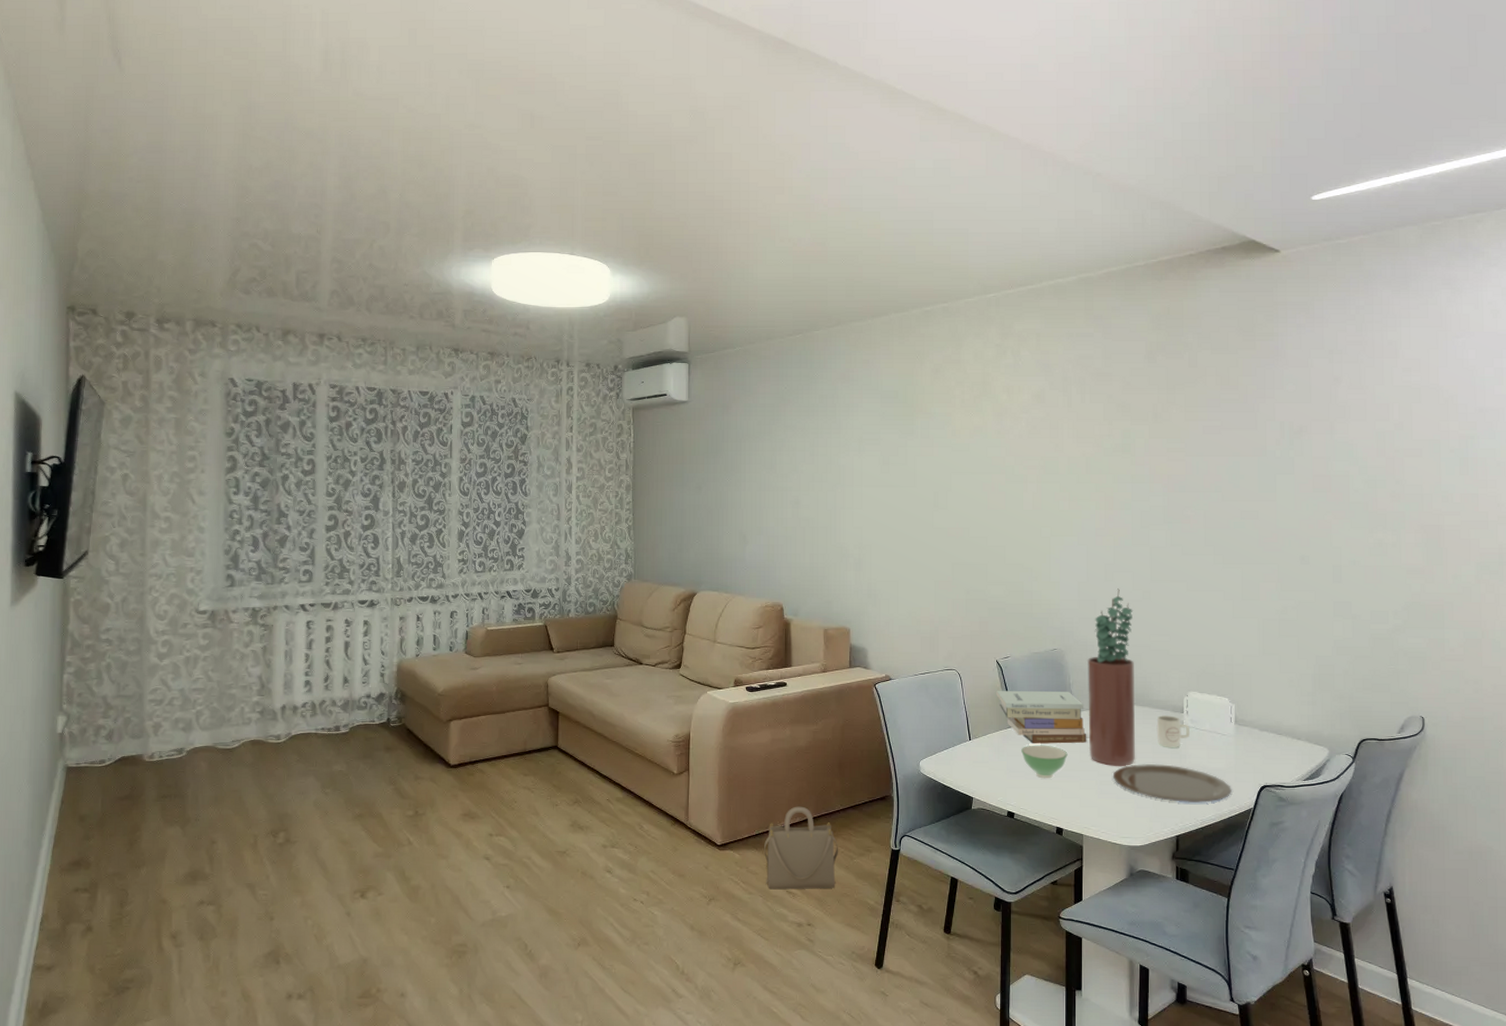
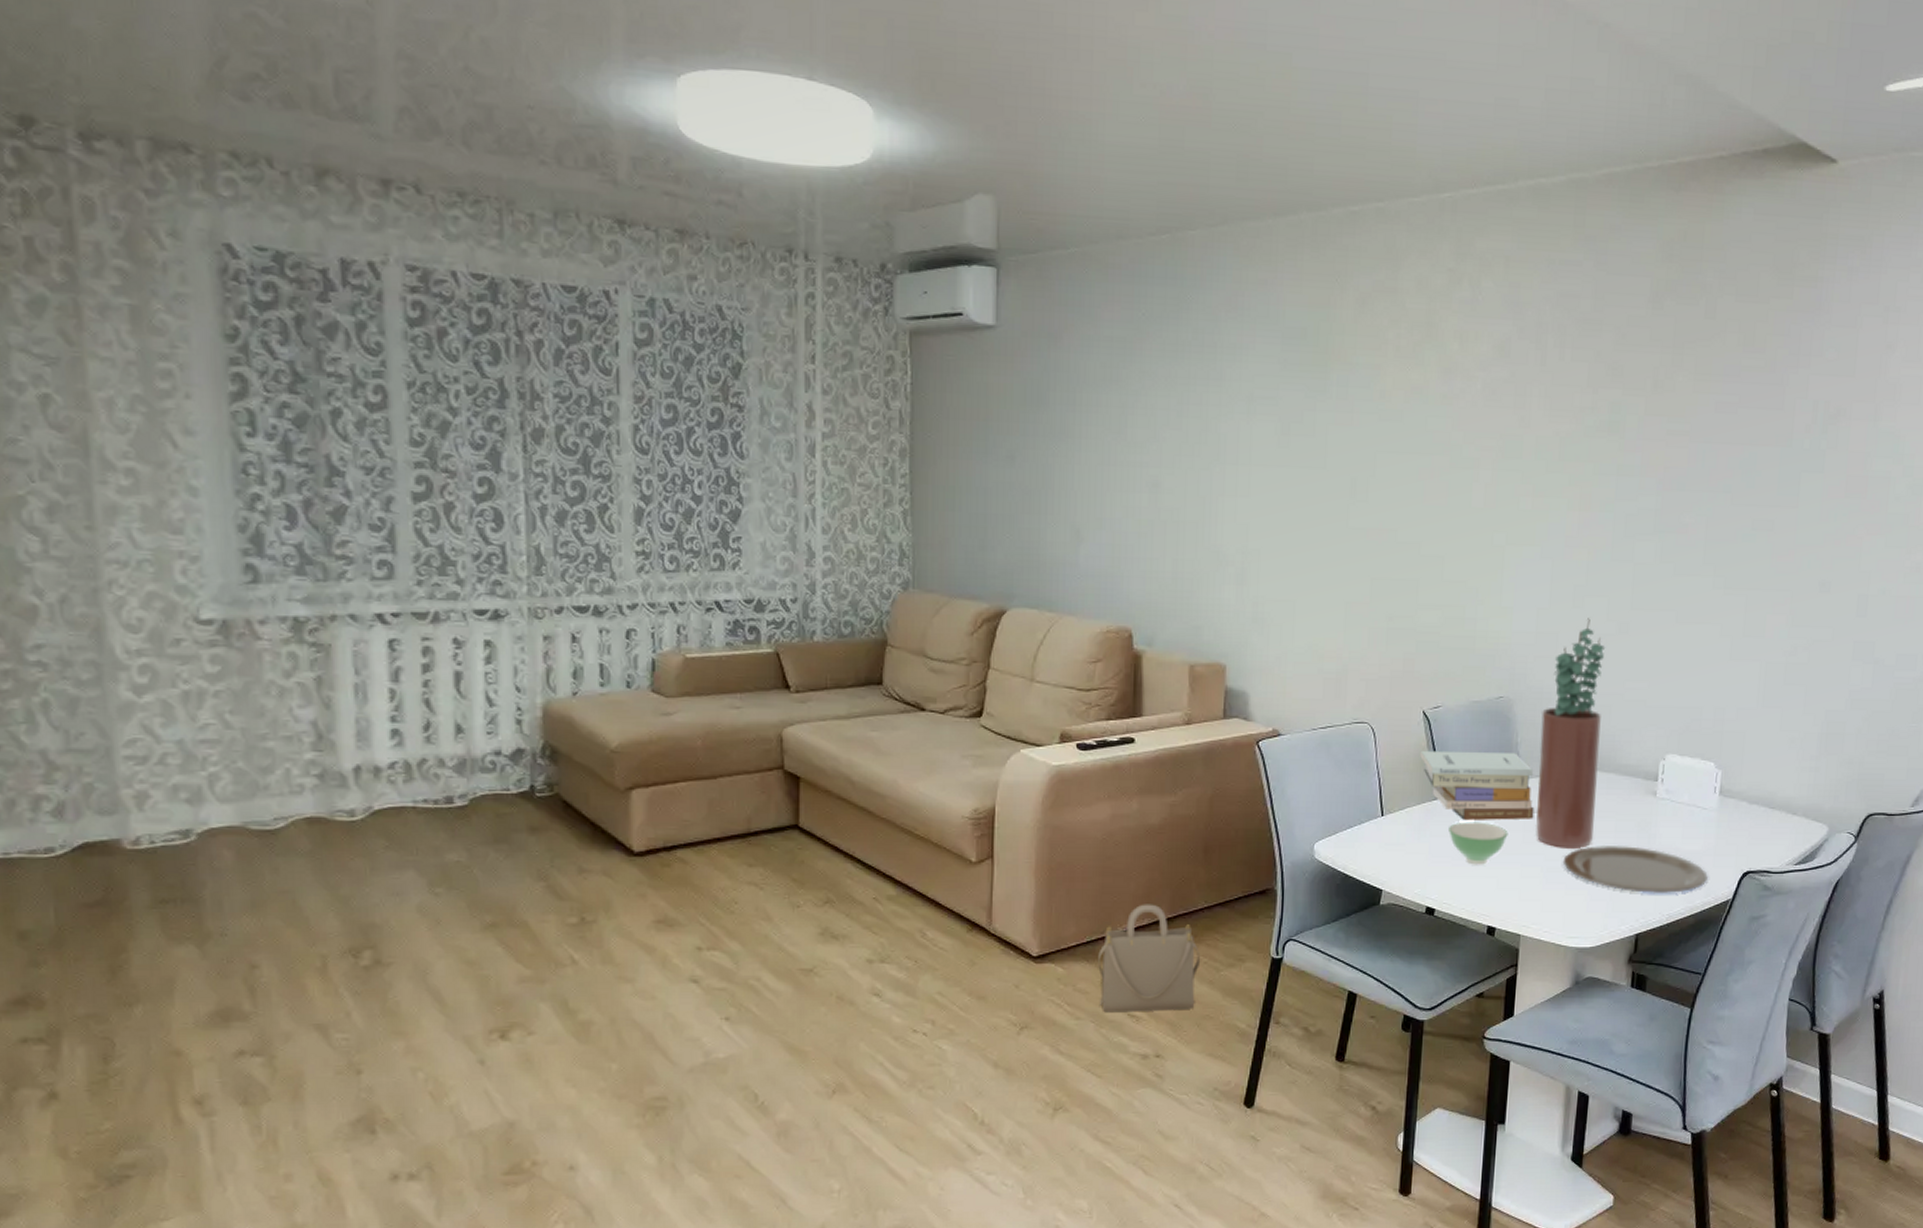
mug: present [1156,715,1190,749] -> none [1621,784,1664,826]

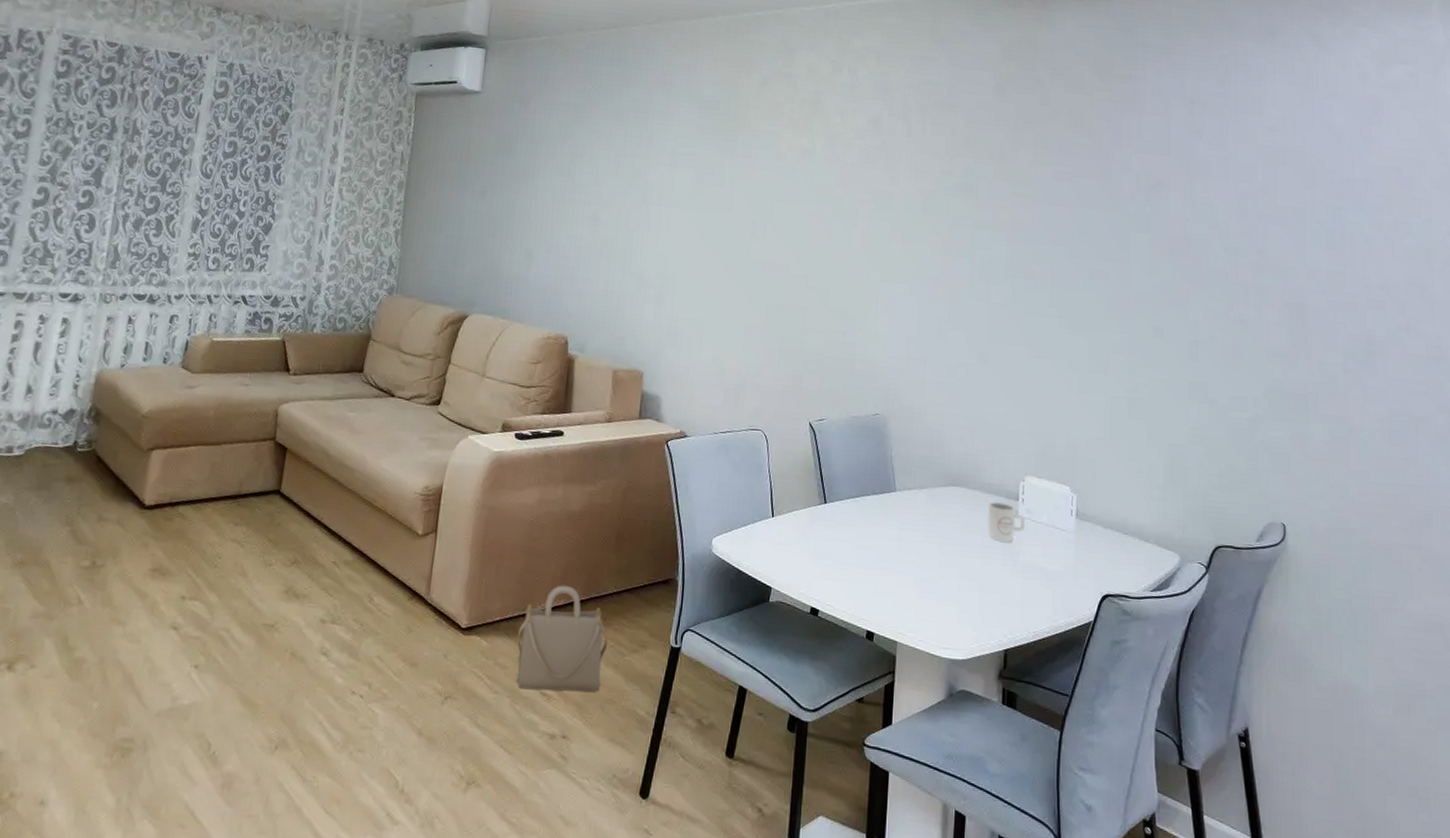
books: present [1420,750,1534,820] -> none [807,458,908,529]
bowl: present [1449,821,1508,865] -> none [831,527,885,570]
vase: present [1535,618,1606,848] -> none [909,348,968,560]
plate: present [1562,846,1708,894] -> none [934,559,1069,612]
mug: none [1621,784,1664,826] -> present [987,502,1025,543]

